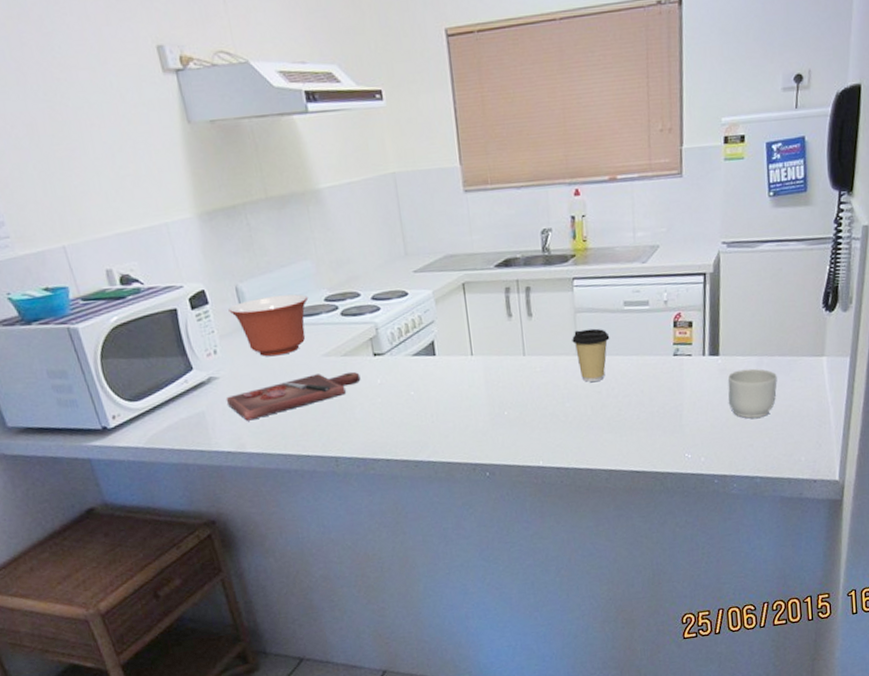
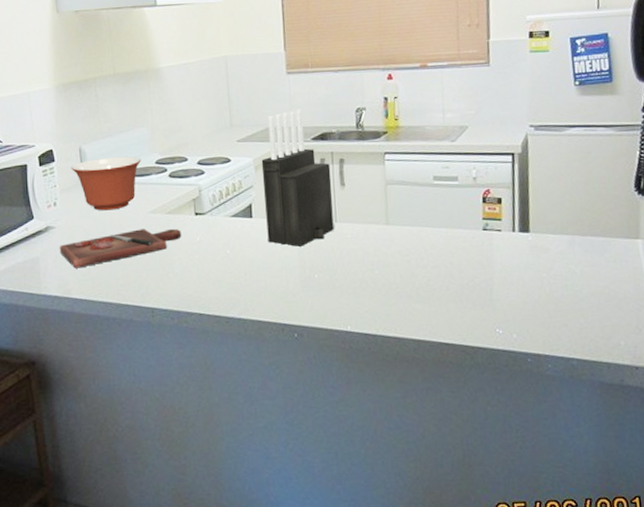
knife block: none [441,232,522,384] -> present [261,109,334,247]
coffee cup: present [572,328,610,382] -> none [382,200,420,251]
mug: present [727,368,777,419] -> none [539,247,591,297]

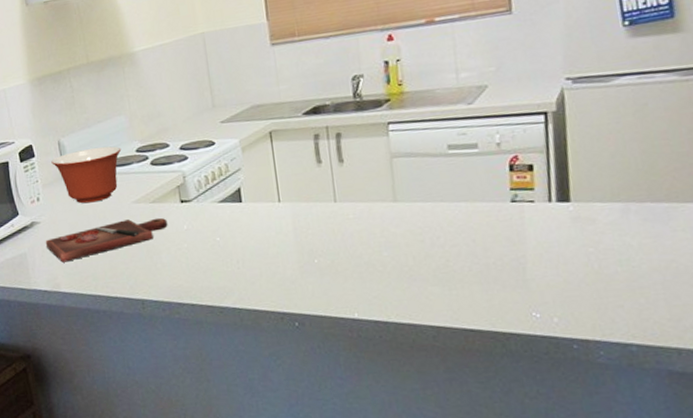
knife block: present [261,109,334,247] -> none [248,82,334,230]

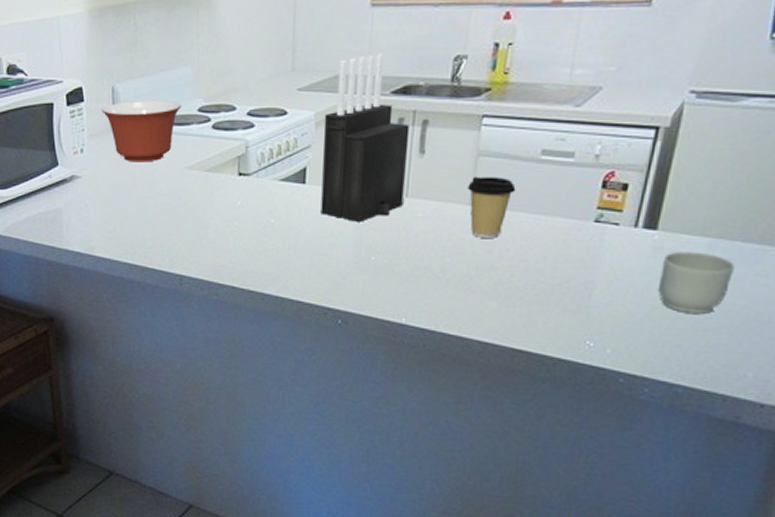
cutting board: present [45,217,168,263] -> none [84,186,221,225]
knife block: none [248,82,334,230] -> present [321,53,410,222]
coffee cup: none [388,173,433,230] -> present [468,176,516,238]
mug: none [583,216,652,275] -> present [658,251,735,314]

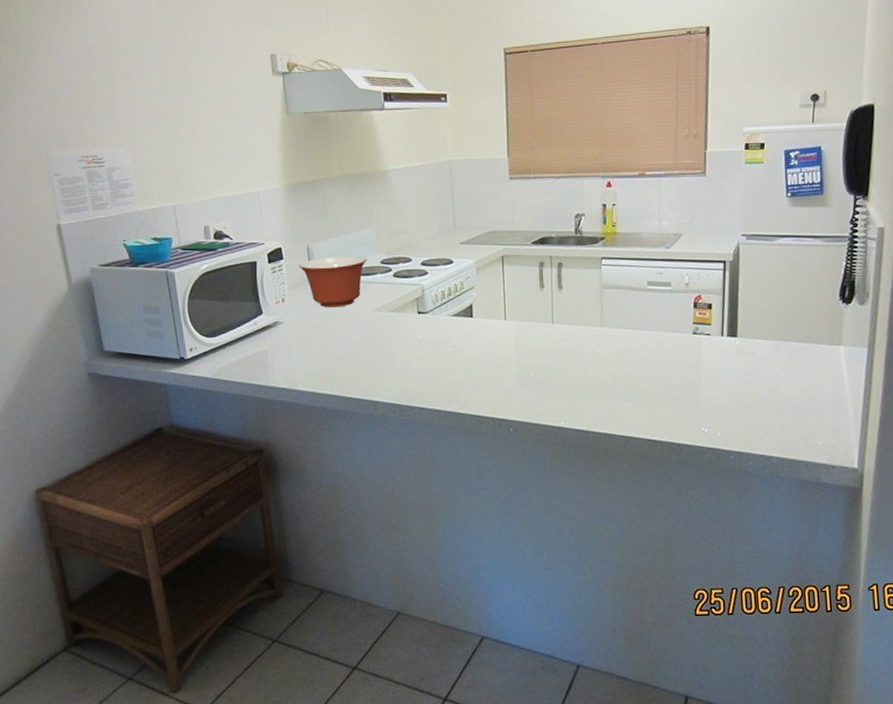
knife block: present [321,53,410,222] -> none [482,214,551,346]
coffee cup: present [468,176,516,238] -> none [598,303,633,352]
mug: present [658,251,735,314] -> none [745,351,794,399]

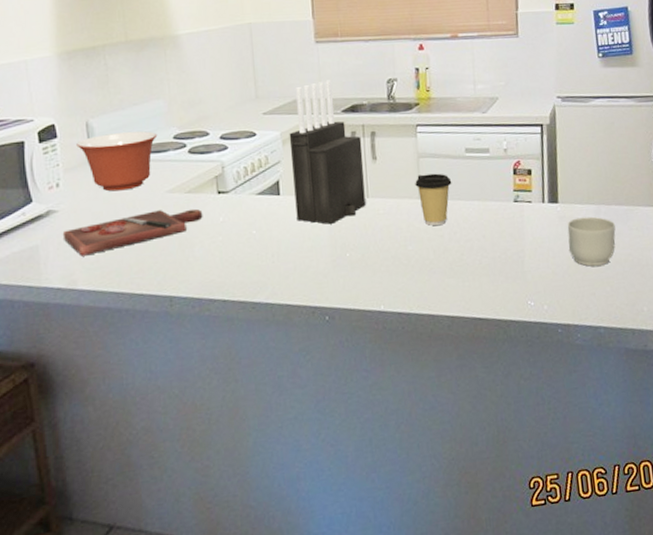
cutting board: none [286,326,405,362] -> present [62,208,203,256]
knife block: none [482,214,551,346] -> present [289,80,366,224]
coffee cup: none [598,303,633,352] -> present [415,173,452,226]
mug: none [745,351,794,399] -> present [567,216,616,267]

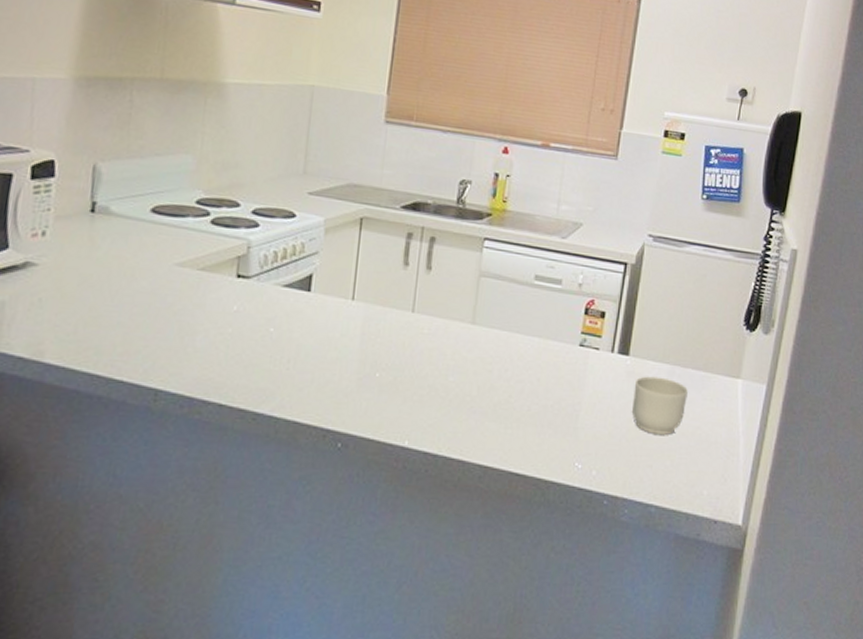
cutting board: present [62,208,203,256] -> none [37,284,215,324]
mixing bowl: present [76,131,158,192] -> none [76,183,178,254]
knife block: present [289,80,366,224] -> none [325,168,418,336]
coffee cup: present [415,173,452,226] -> none [470,296,513,358]

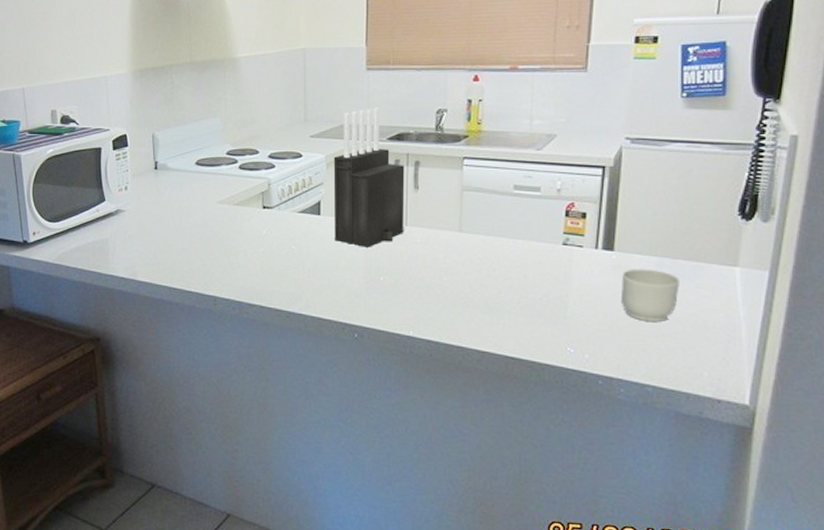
knife block: none [325,168,418,336] -> present [333,107,405,247]

